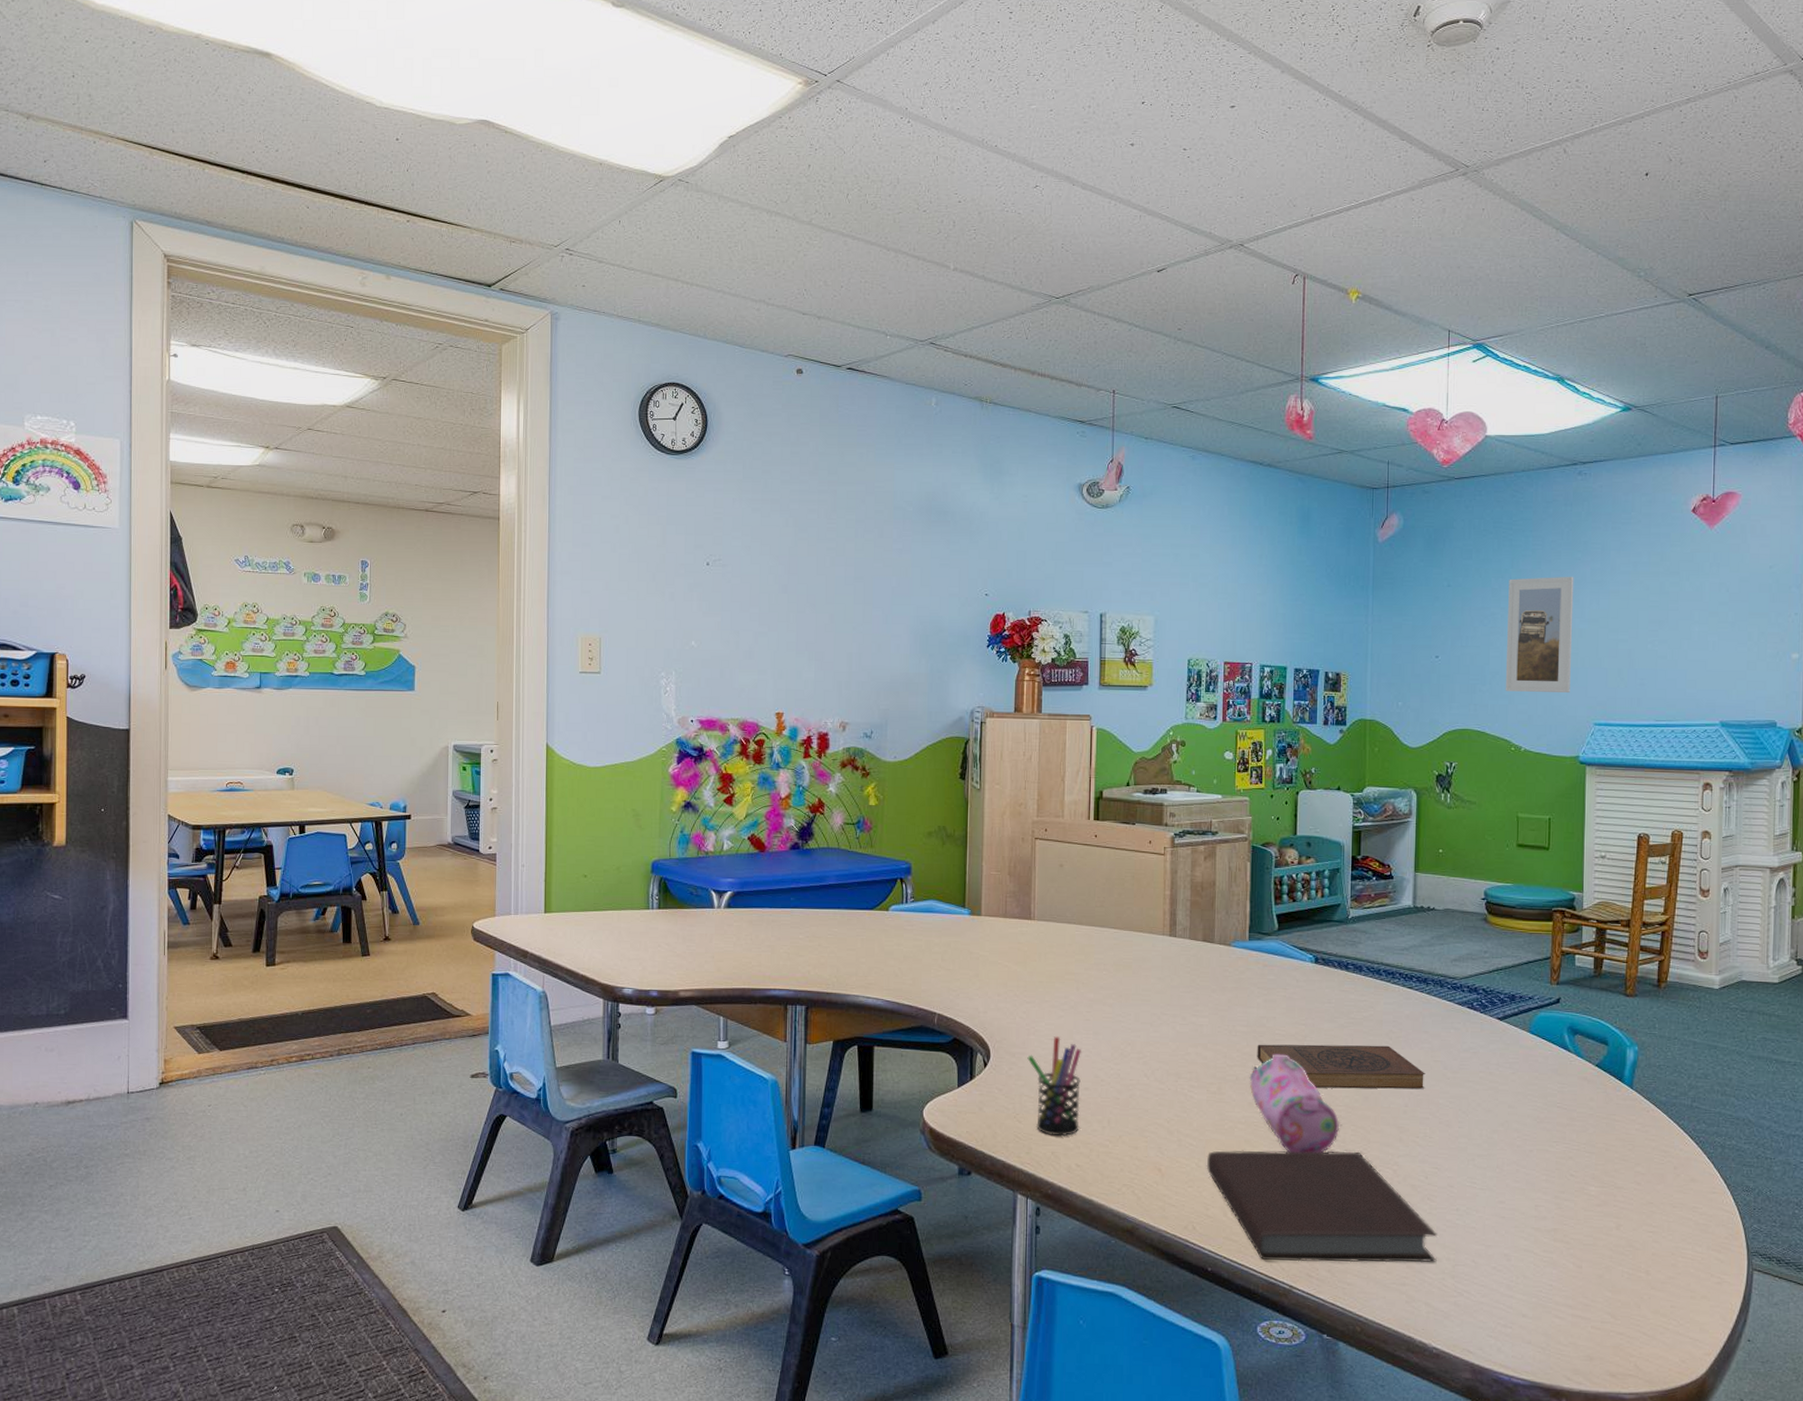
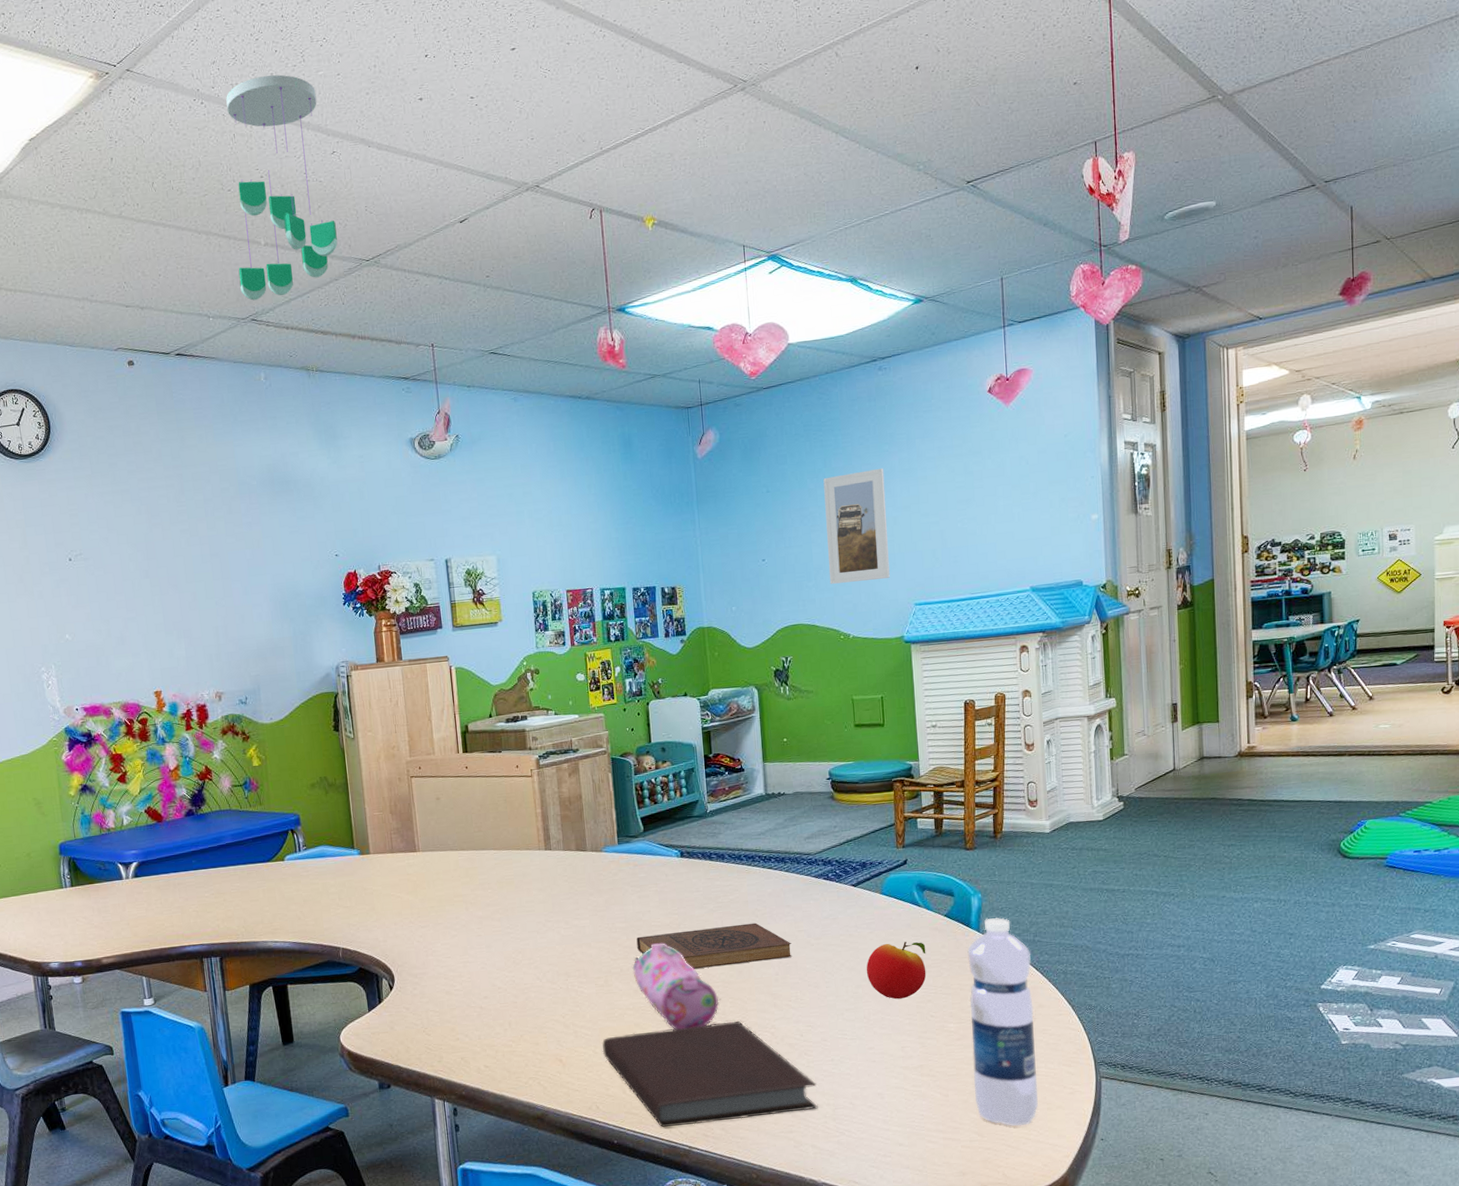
ceiling mobile: none [923,103,1029,324] -> present [226,74,338,301]
pen holder: present [1027,1036,1082,1137] -> none [428,954,484,1043]
apple: none [1504,1087,1572,1152] -> present [866,941,927,1000]
water bottle: none [1611,1074,1686,1313] -> present [967,918,1038,1126]

